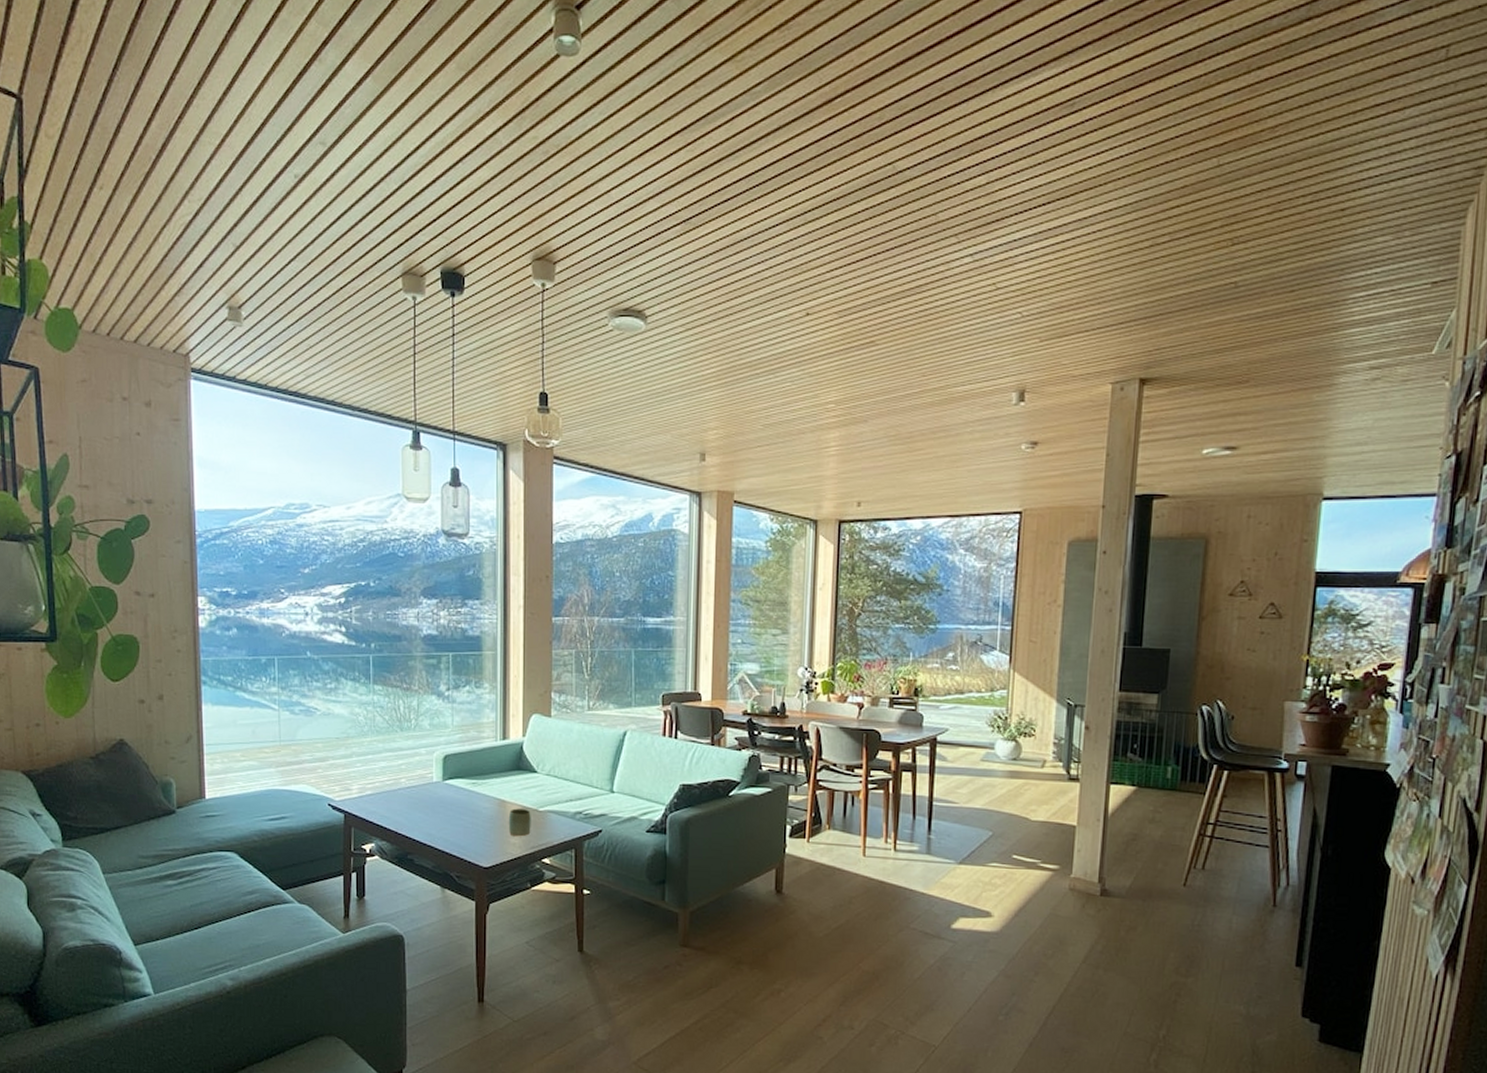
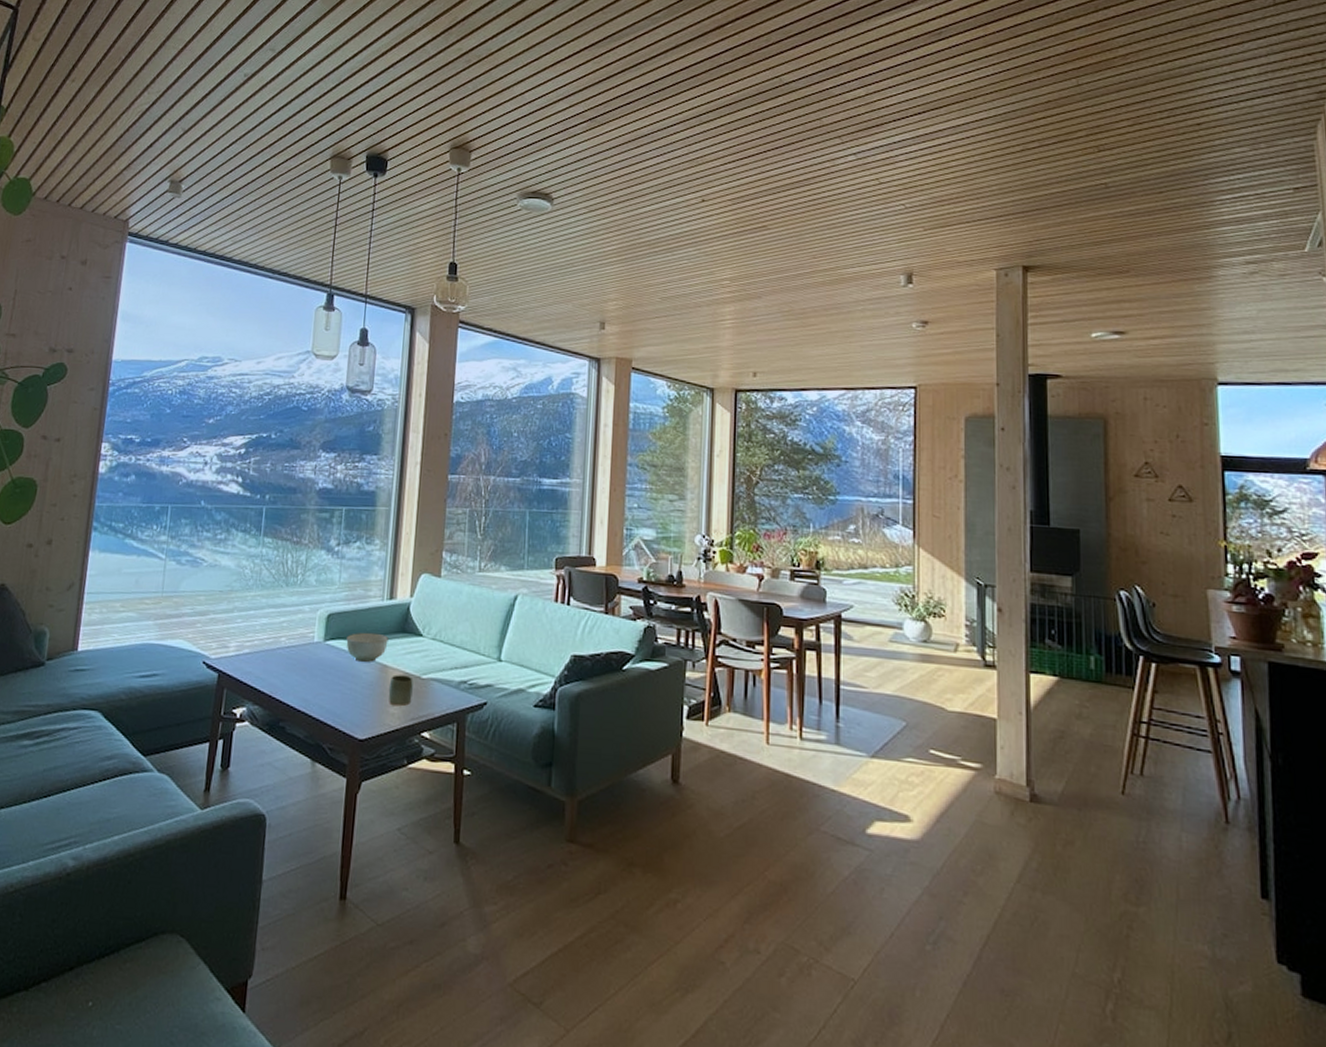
bowl: none [464,771,504,798] -> present [346,632,389,662]

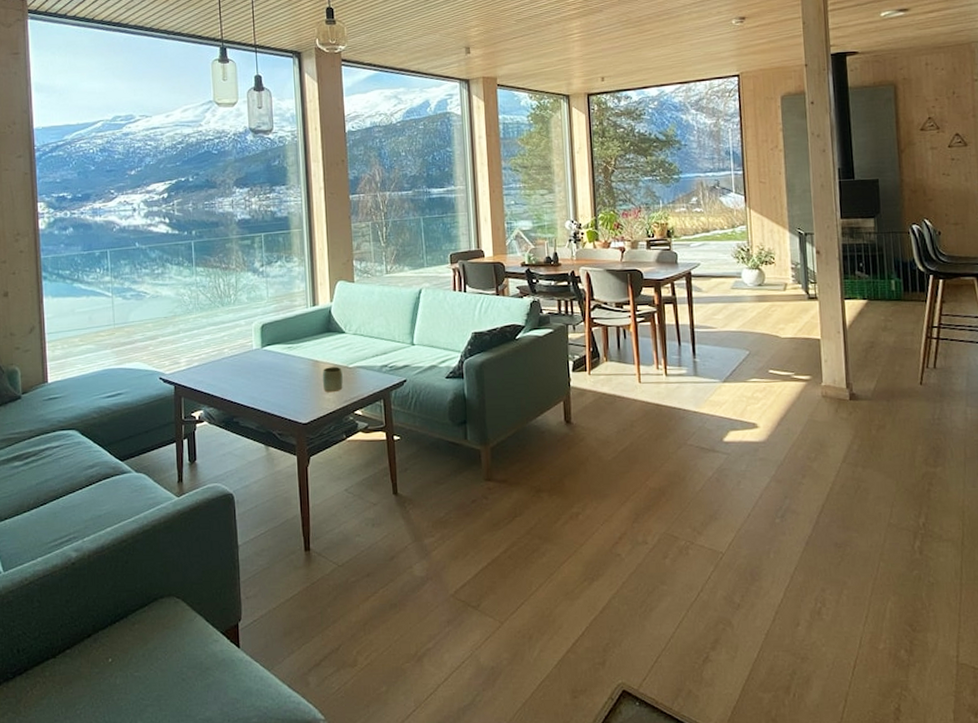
bowl: present [346,632,389,662] -> none [280,335,317,360]

